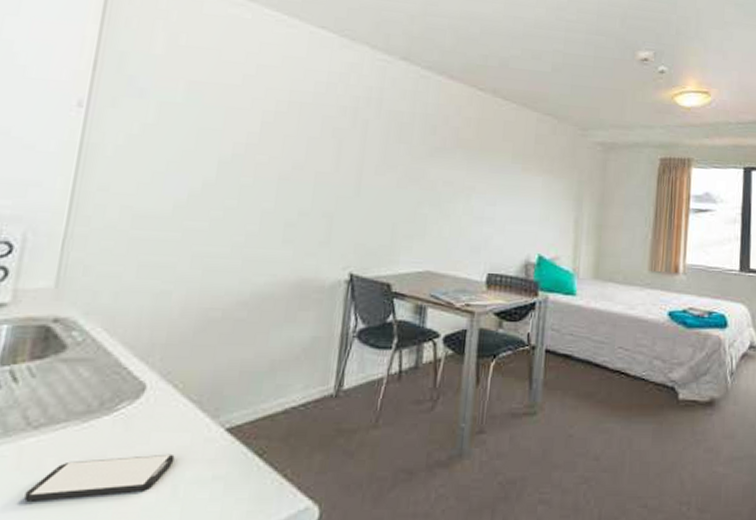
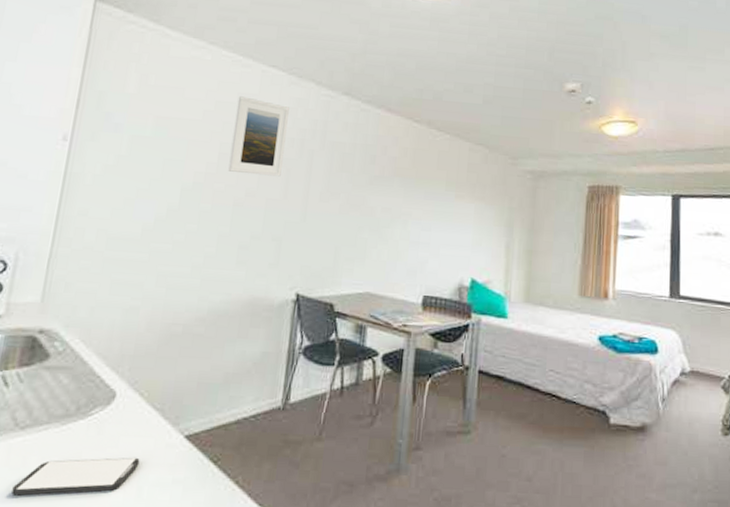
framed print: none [272,59,341,148] -> present [228,96,289,177]

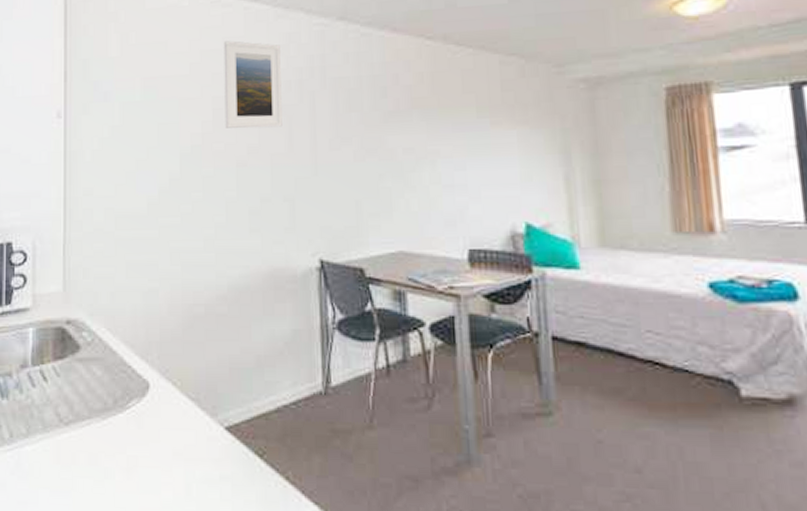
smartphone: present [12,457,140,496] -> none [67,452,184,494]

